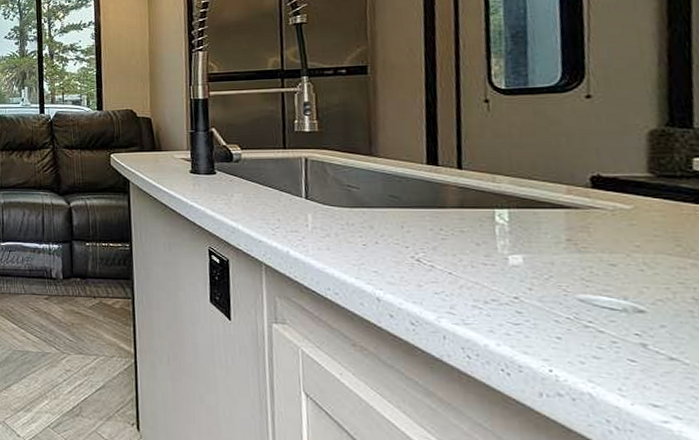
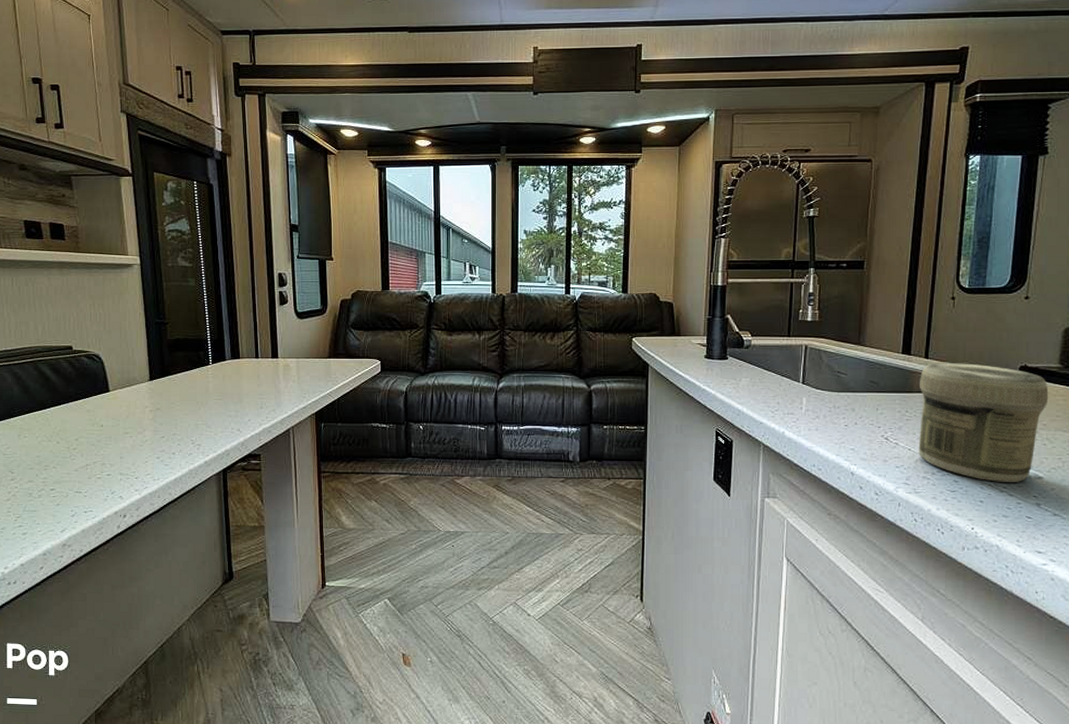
jar: none [453,173,639,316] -> present [918,362,1049,482]

